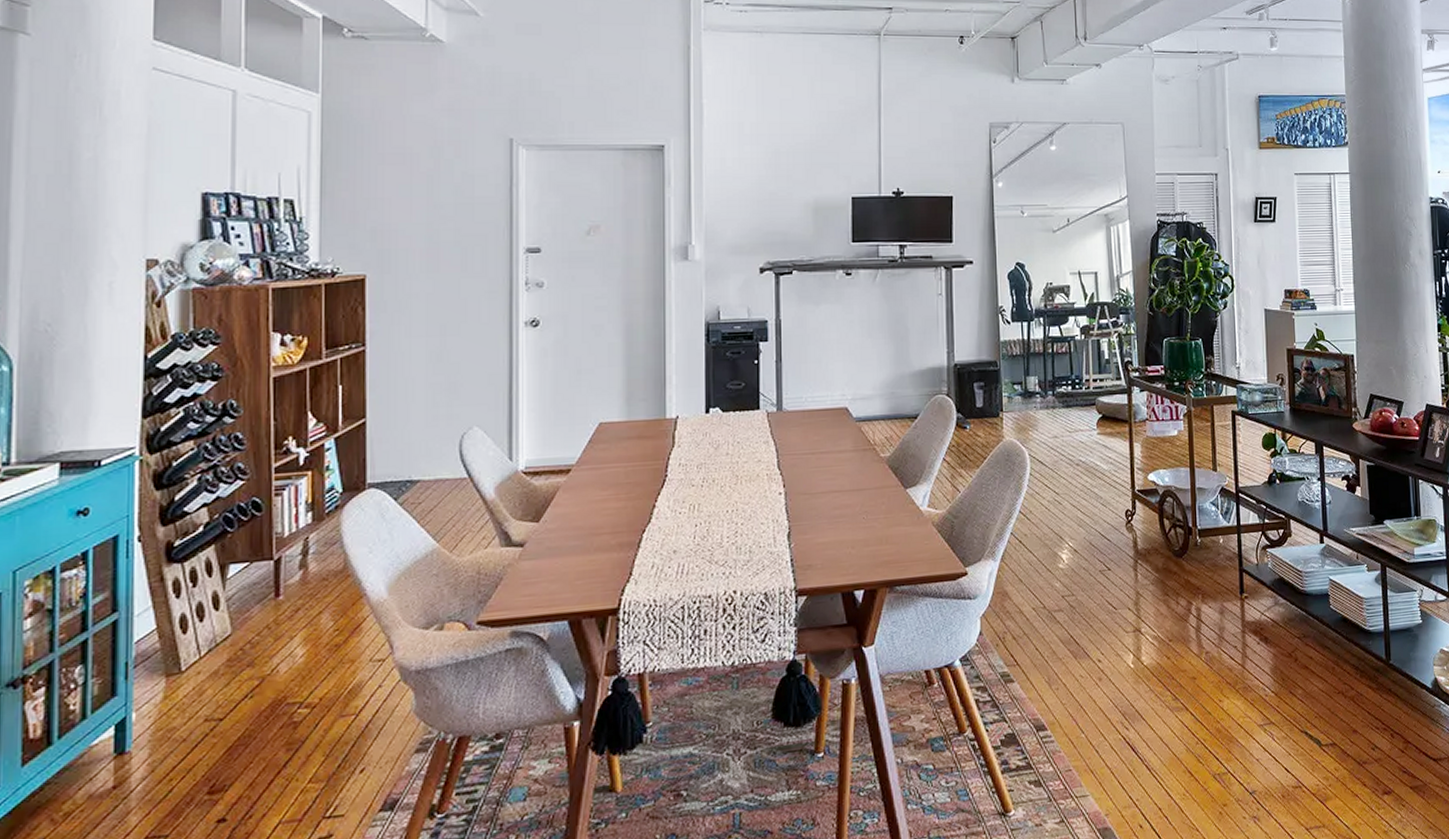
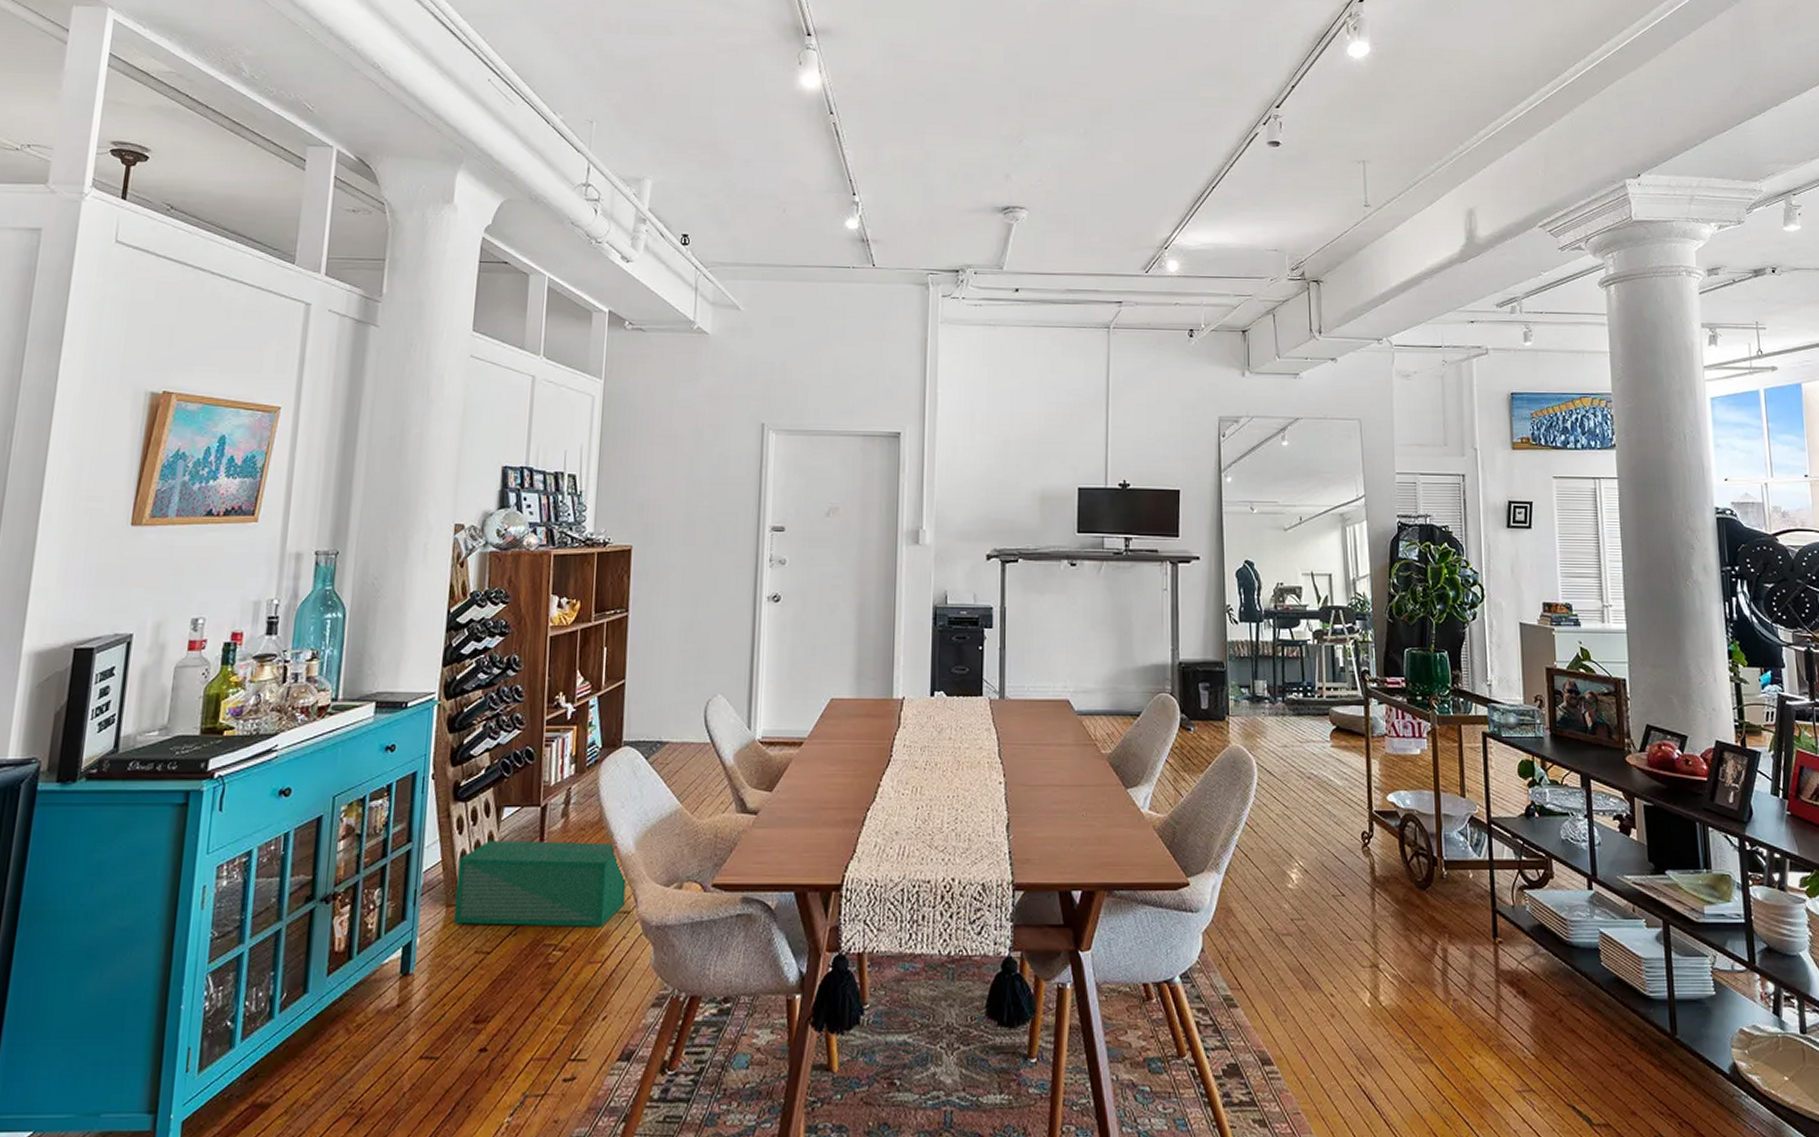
storage bin: none [177,590,379,694] -> present [454,839,627,927]

